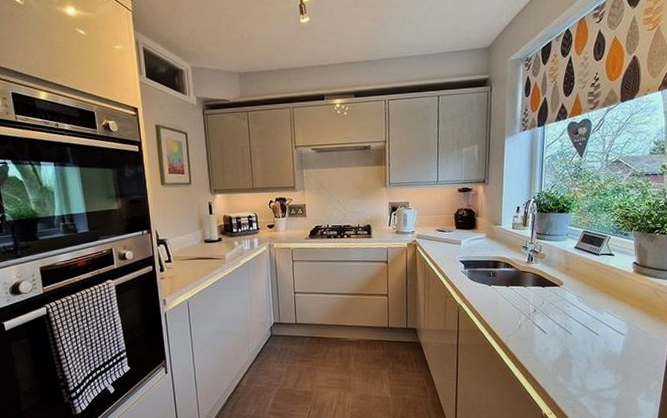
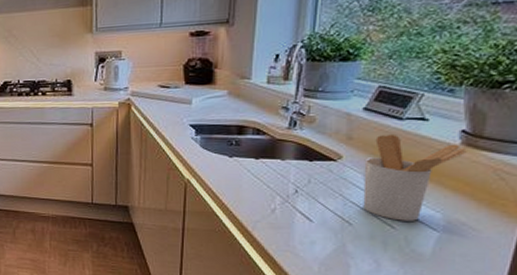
utensil holder: none [577,265,637,329] -> present [363,133,467,221]

